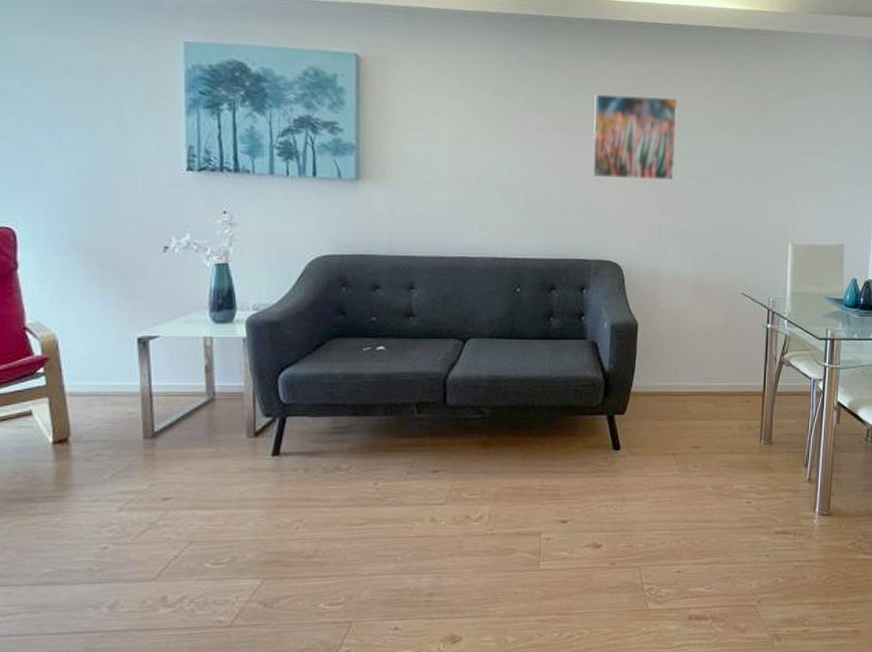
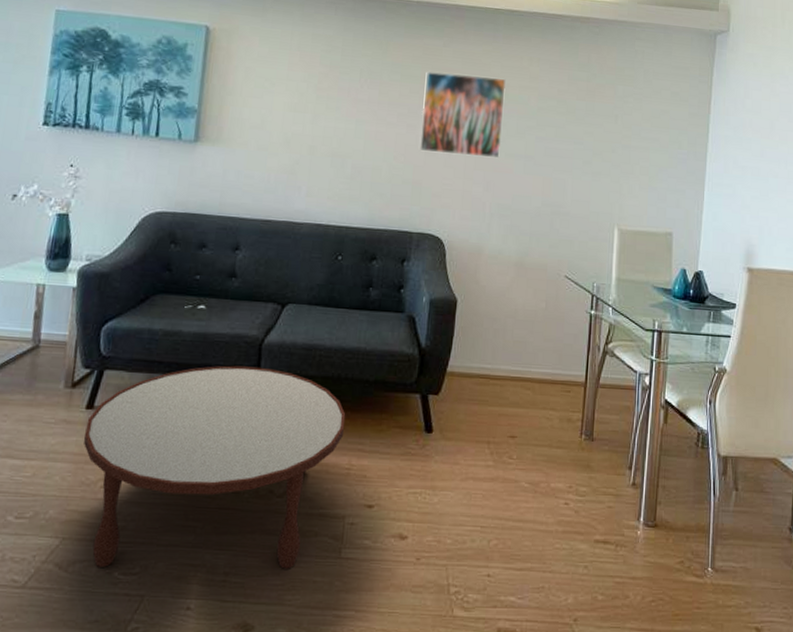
coffee table: none [274,402,535,601] -> present [84,365,346,569]

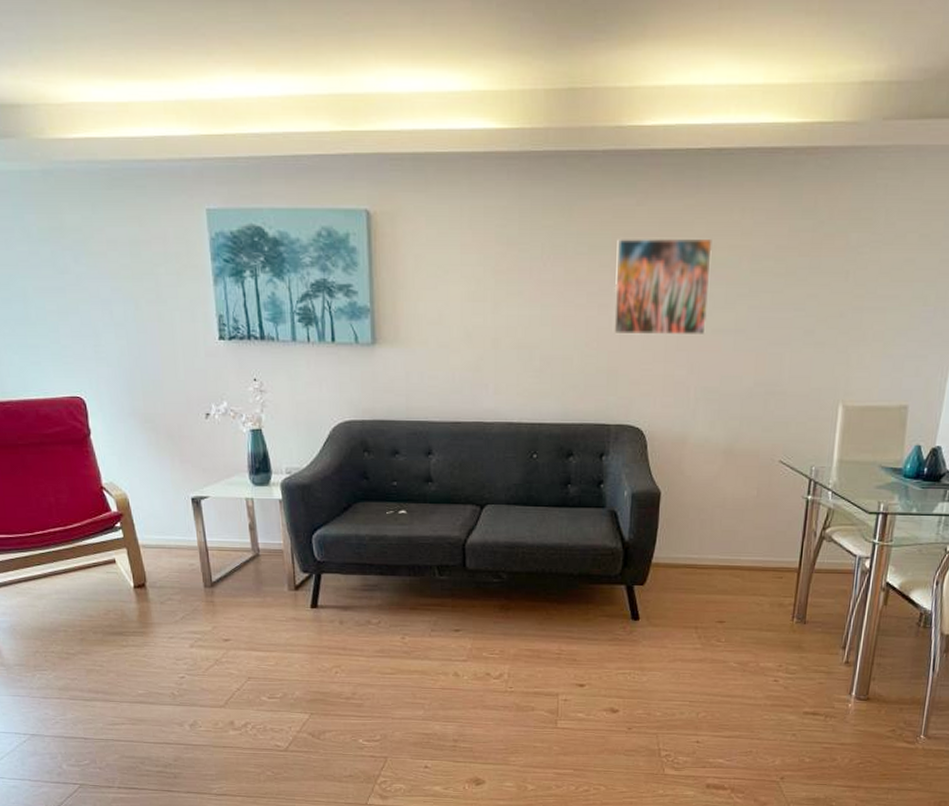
coffee table: present [84,365,346,569] -> none [314,565,553,737]

